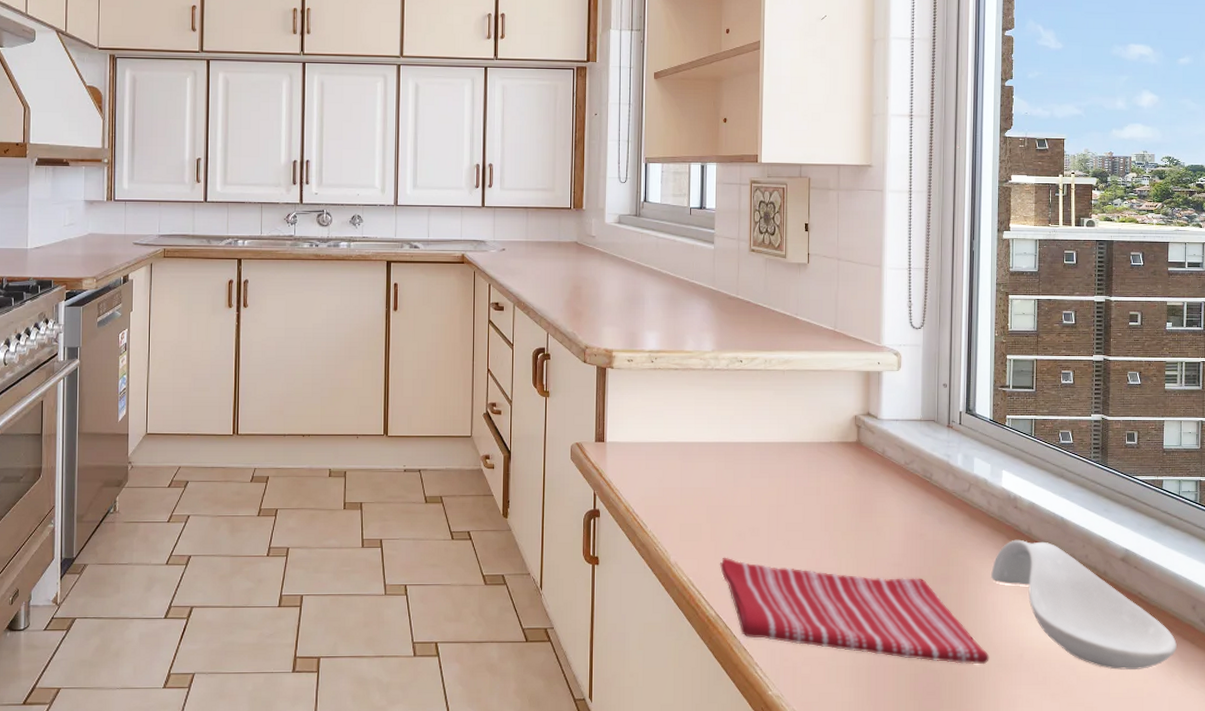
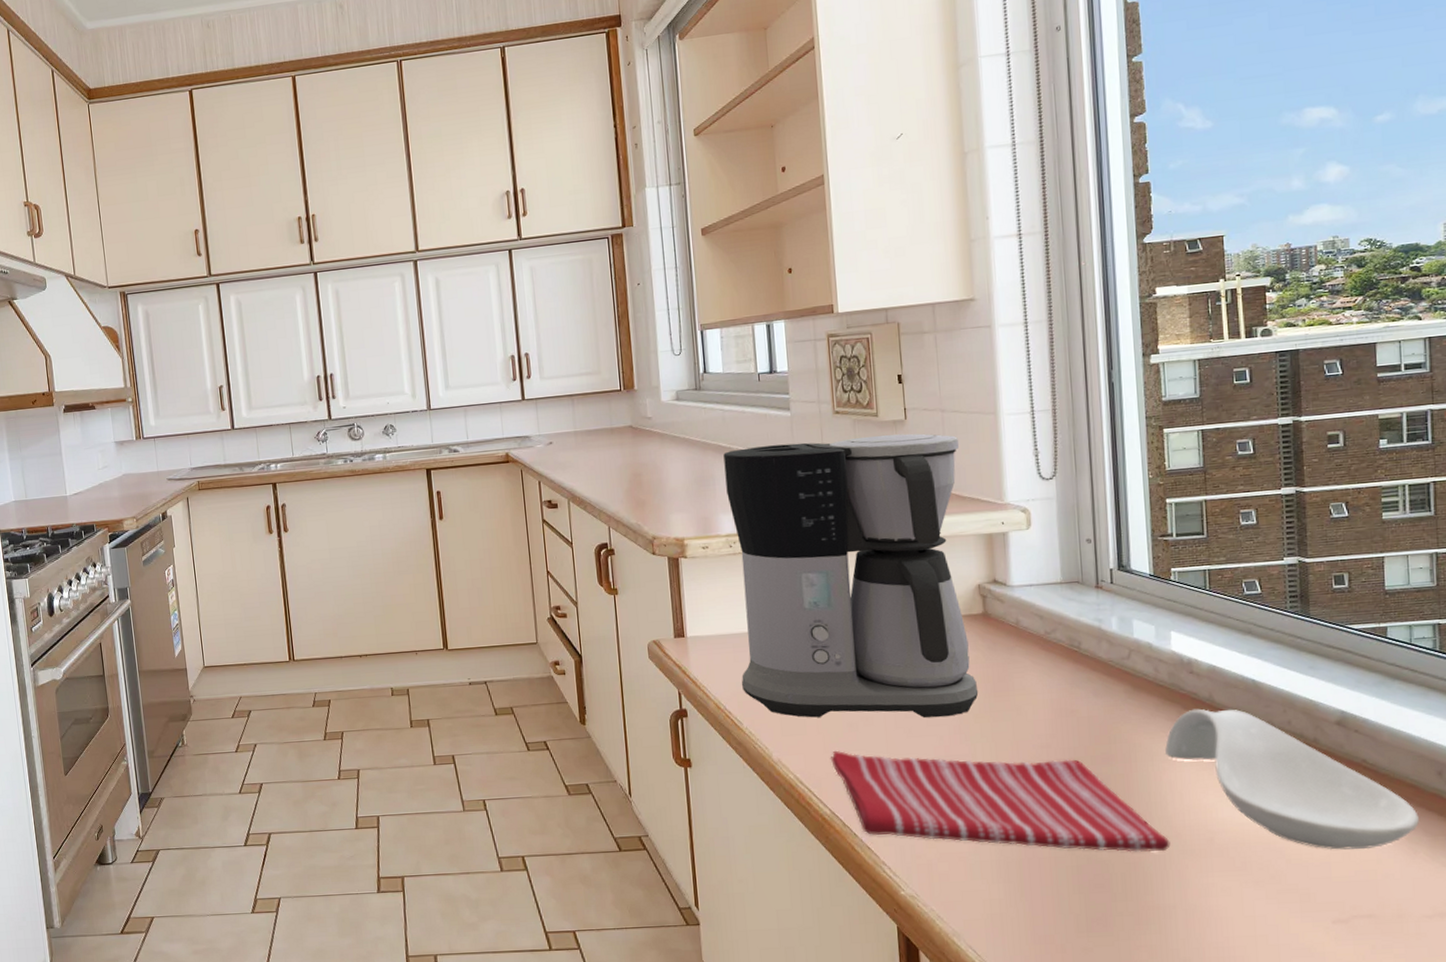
coffee maker: none [650,274,849,533] -> present [723,433,979,718]

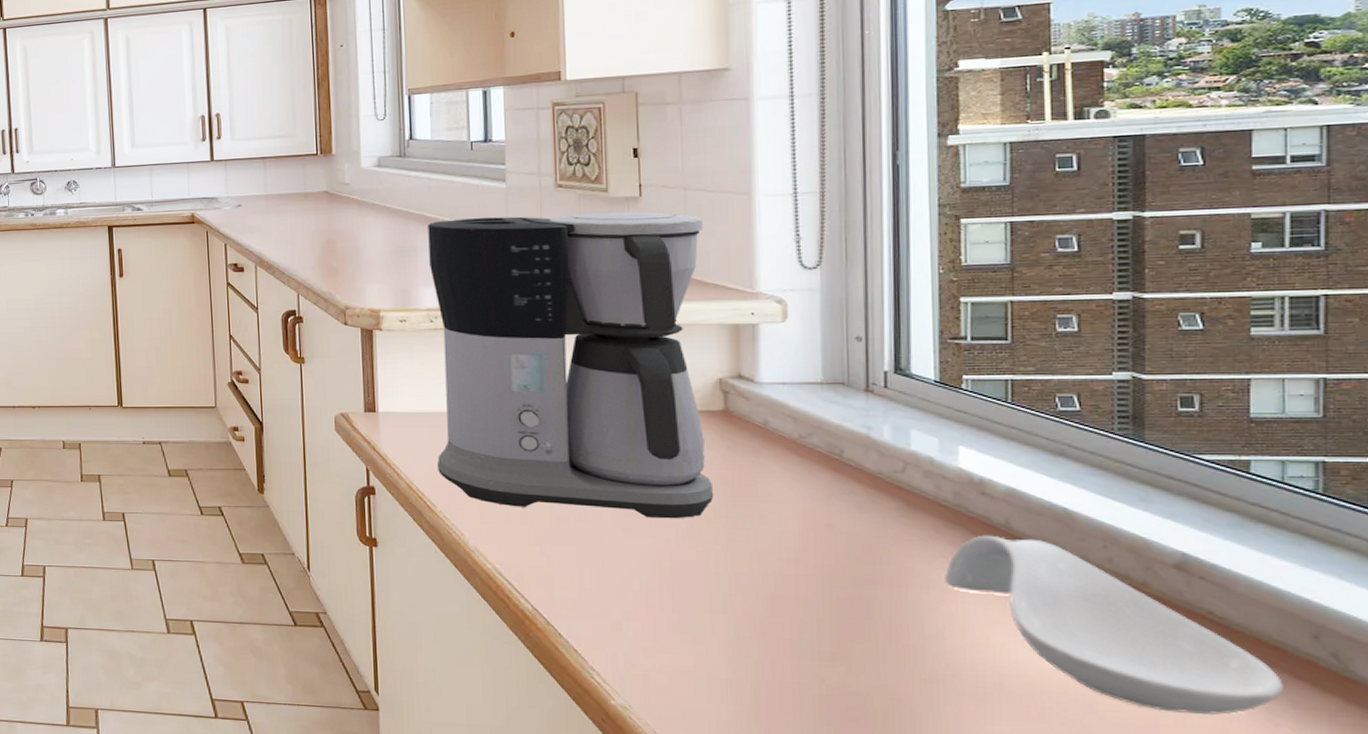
dish towel: present [831,750,1171,852] -> none [536,543,947,690]

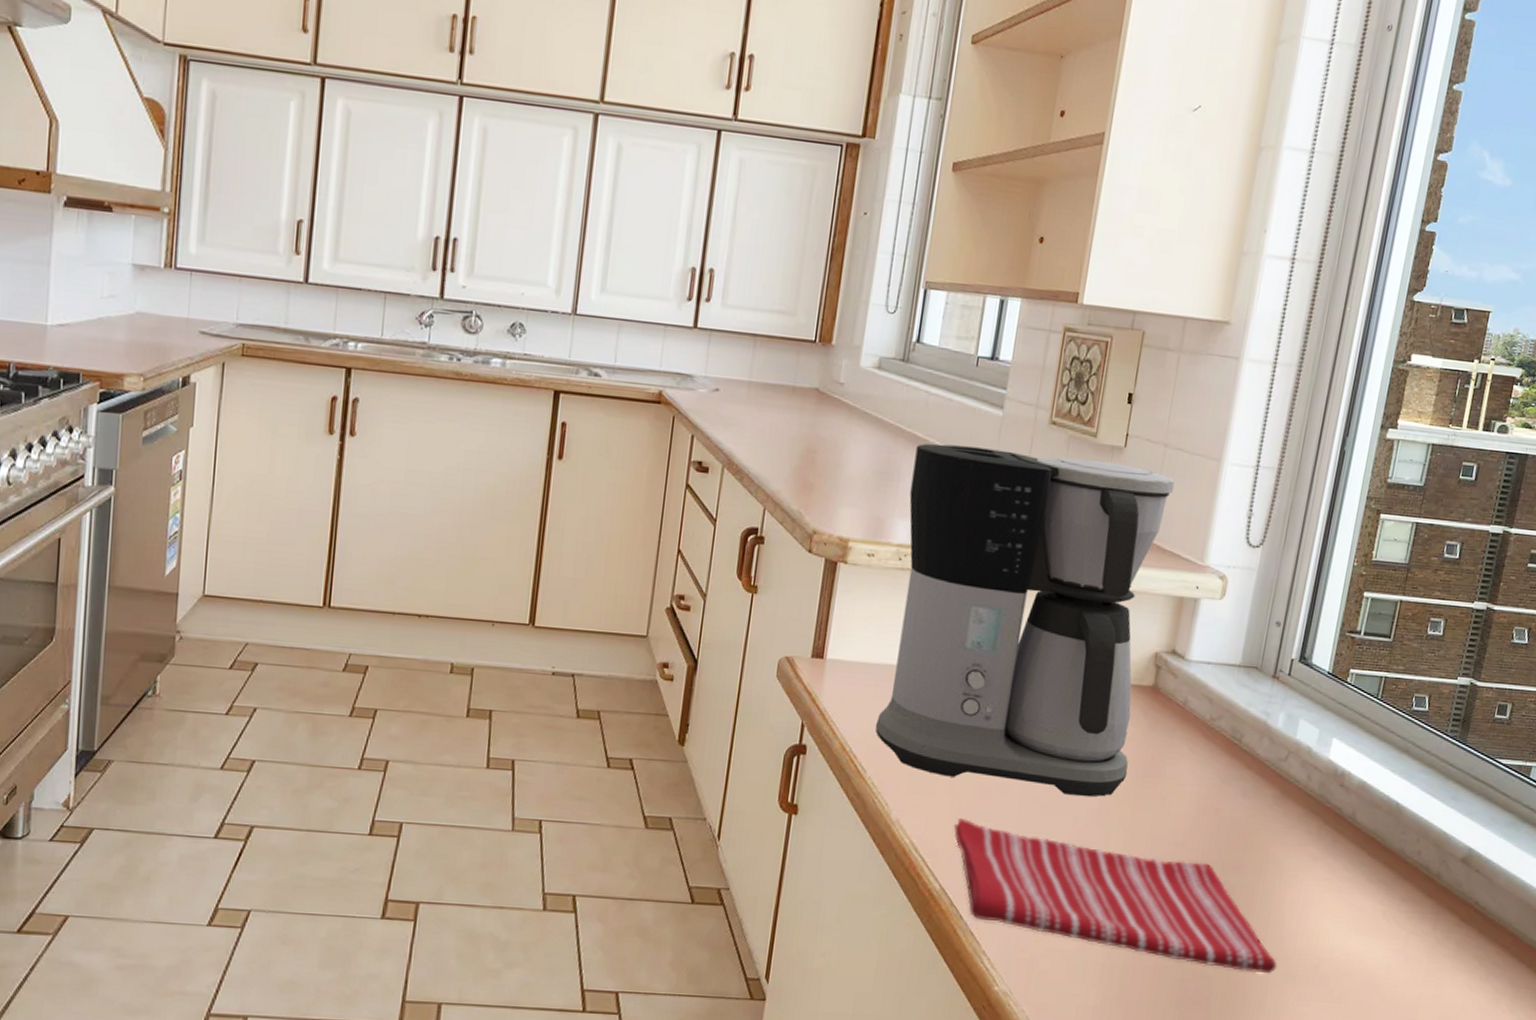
dish towel: none [536,543,947,690] -> present [954,817,1277,973]
spoon rest: present [945,535,1283,716] -> none [1296,825,1510,995]

